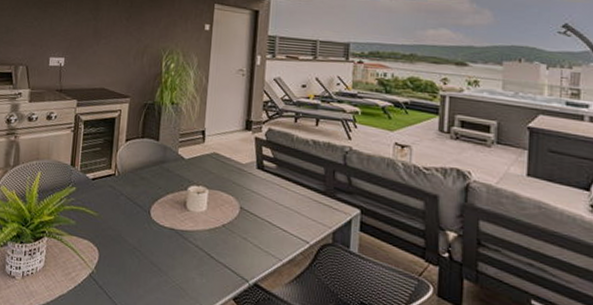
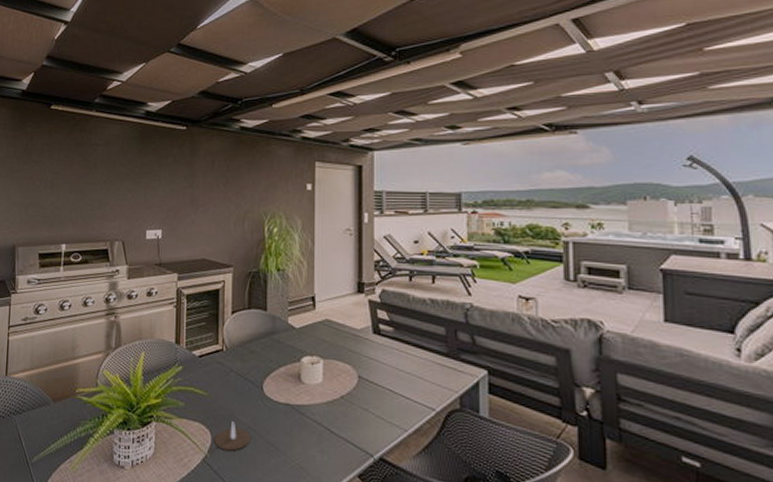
candle: none [101,241,137,269] -> present [214,422,252,451]

